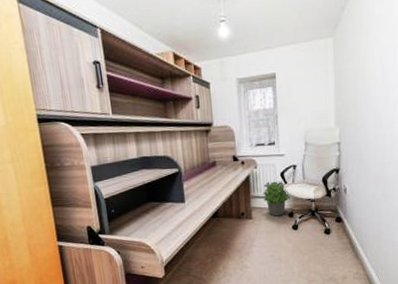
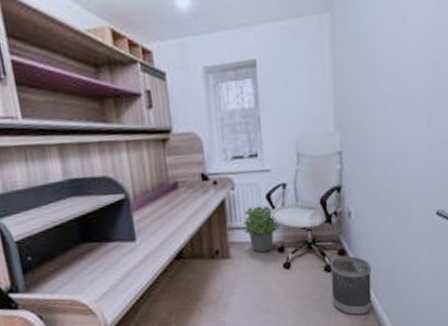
wastebasket: none [329,223,363,270] -> present [330,256,372,316]

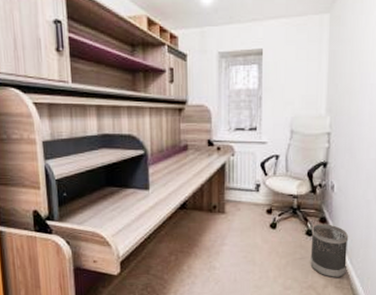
potted plant: present [243,205,281,253] -> none [239,172,271,212]

